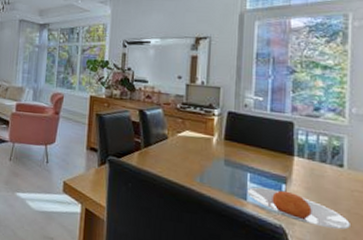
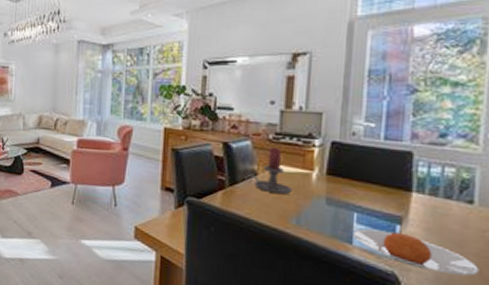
candle holder: none [157,115,197,156] -> present [245,147,292,195]

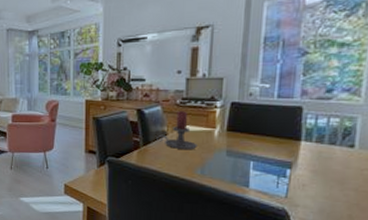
plate: present [353,228,479,276] -> none [249,174,357,208]

